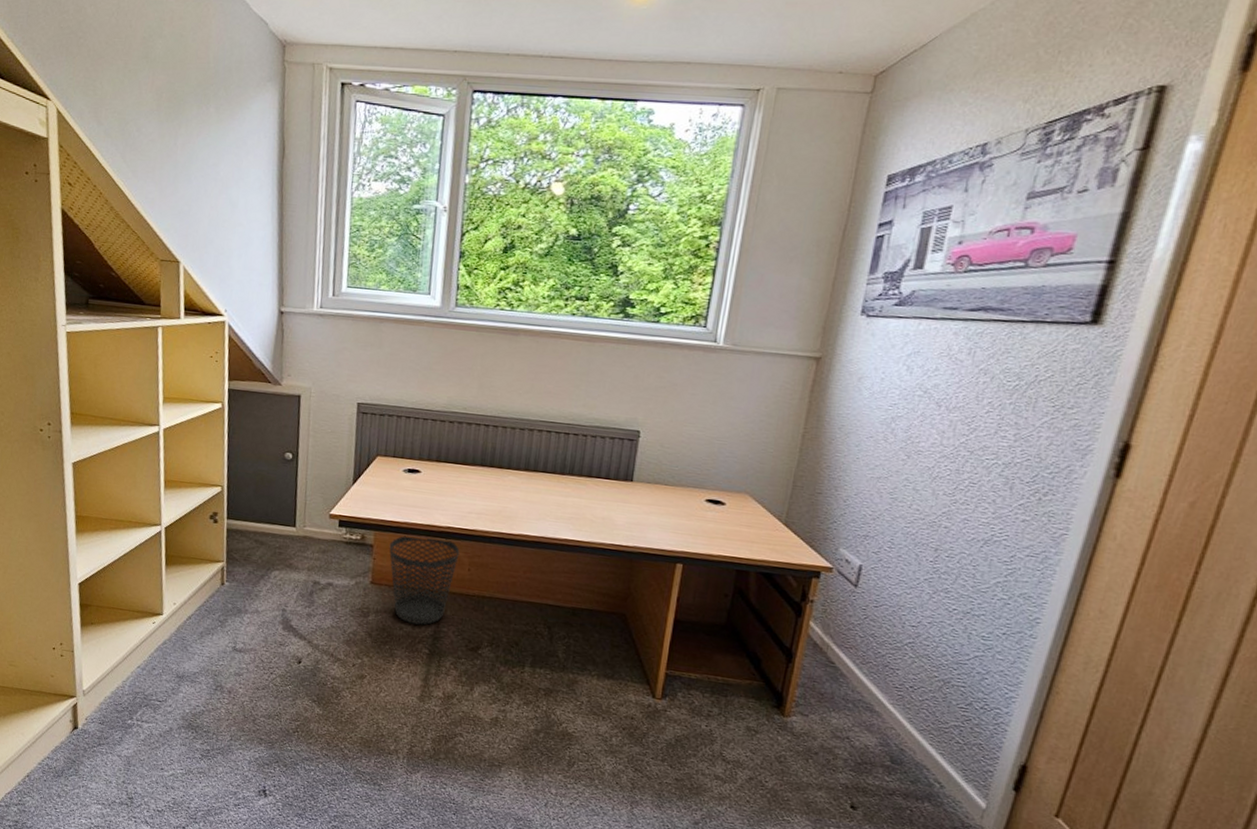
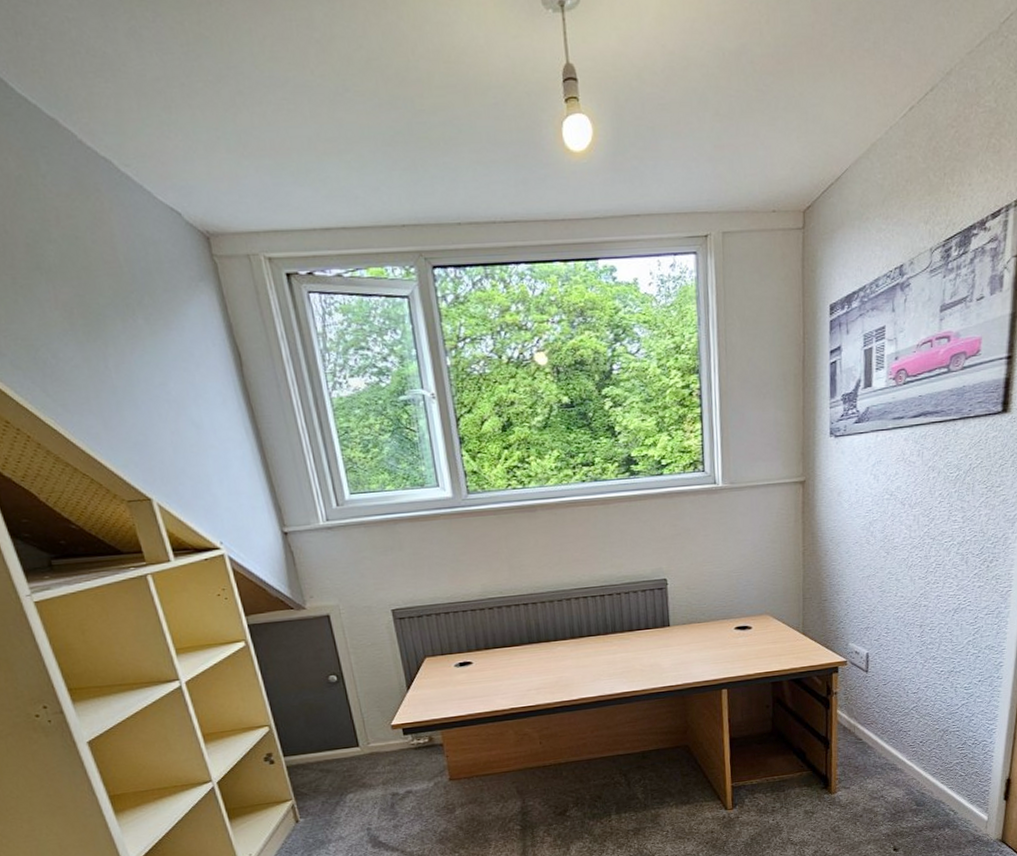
wastebasket: present [389,535,460,625] -> none [458,720,528,807]

